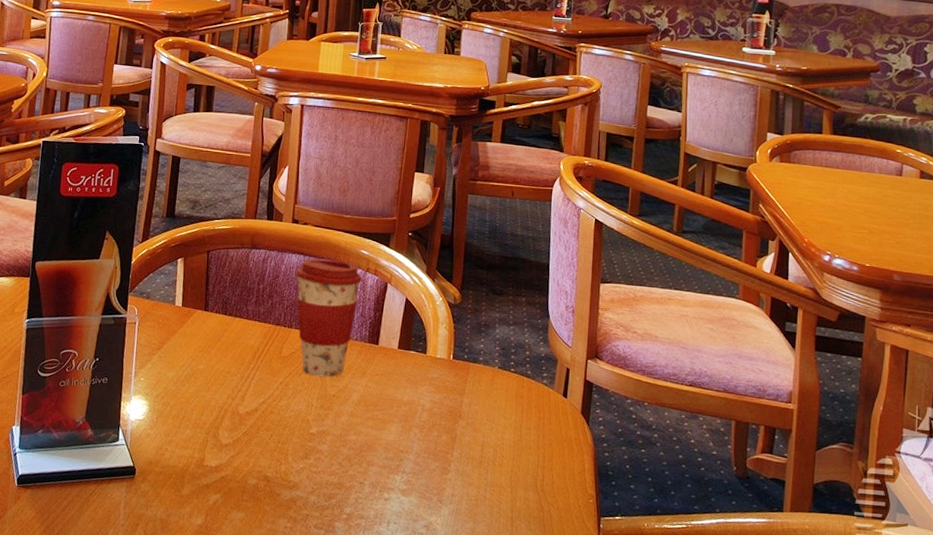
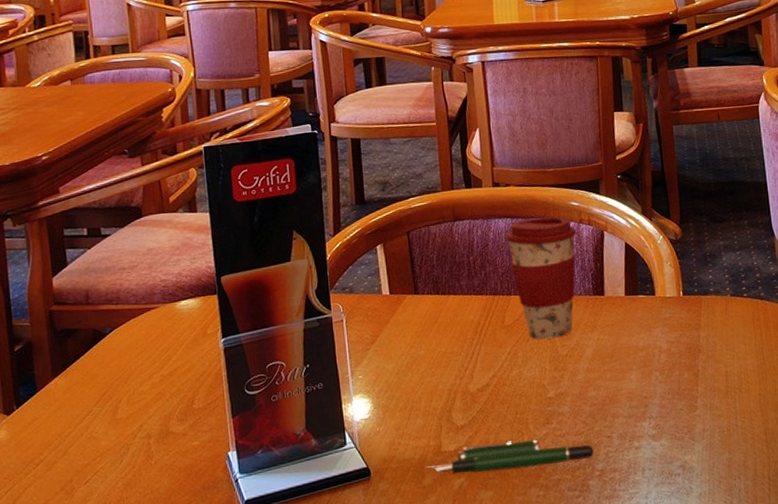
pen: none [186,465,345,500] -> present [425,439,594,474]

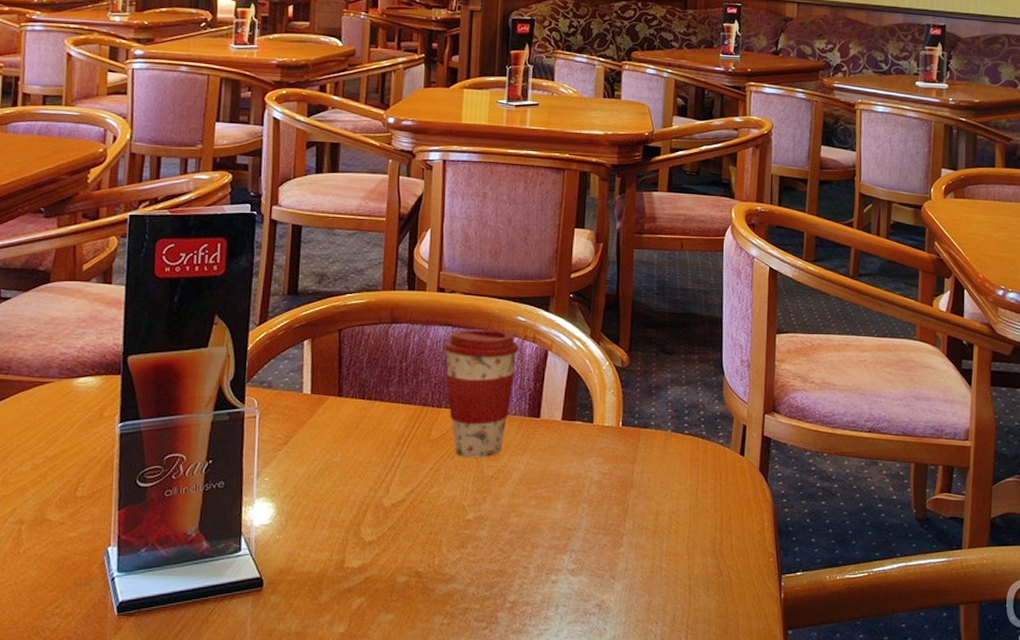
pen: present [425,439,594,474] -> none [324,562,507,593]

